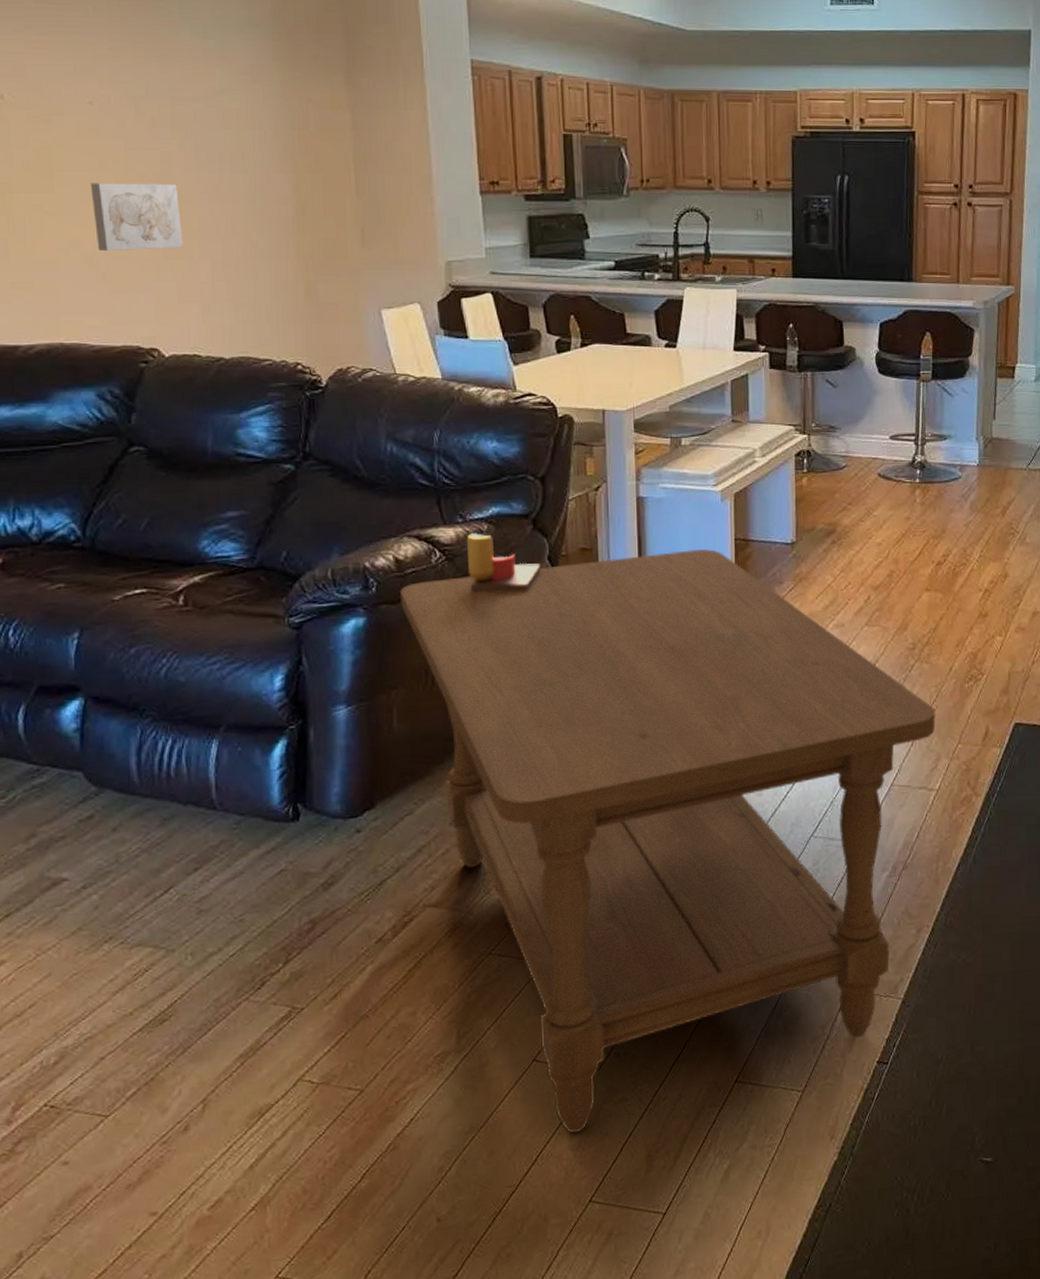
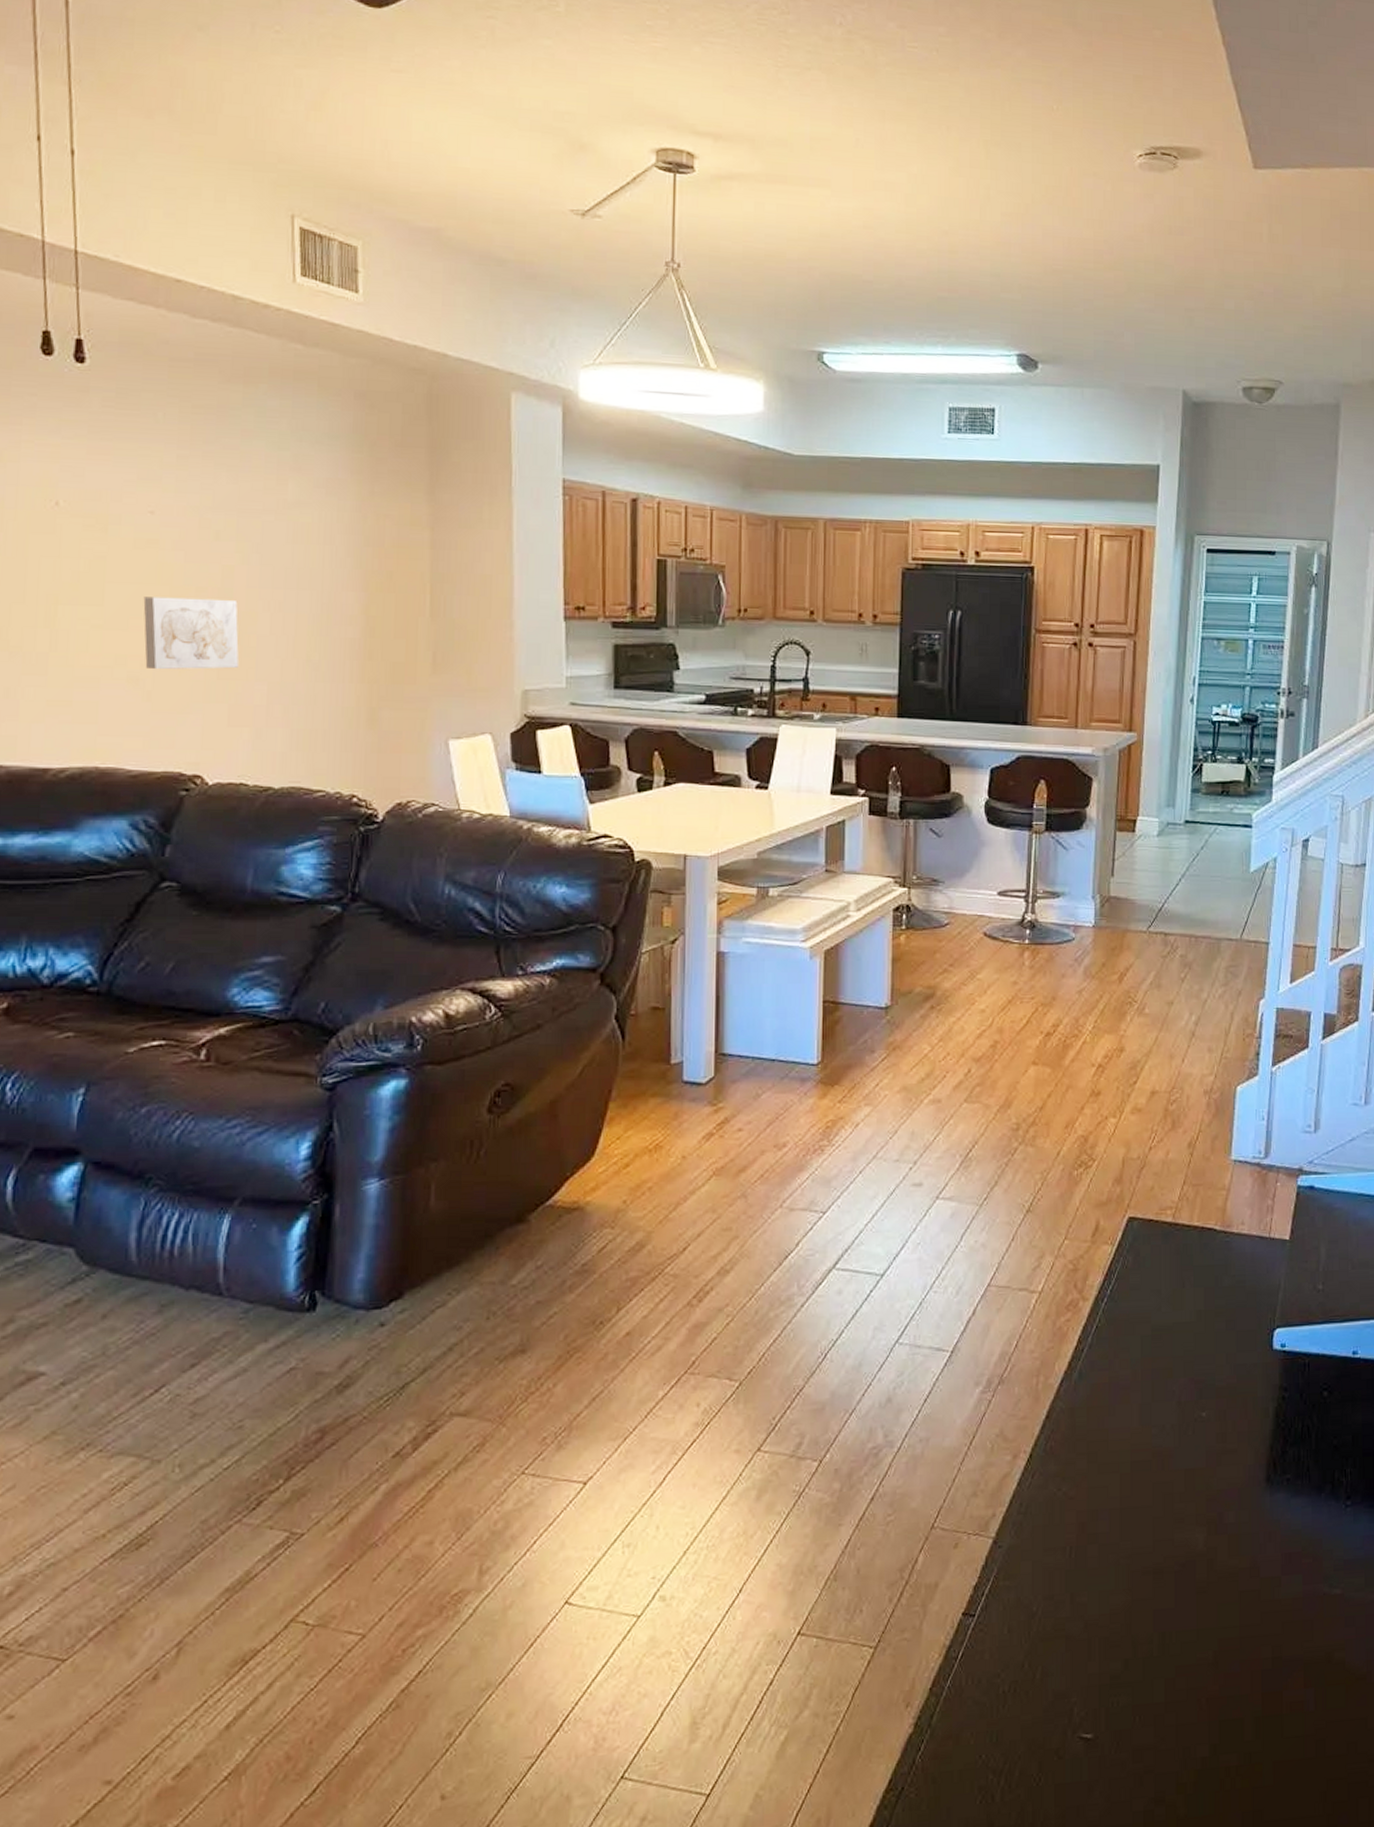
coffee table: present [400,549,937,1134] -> none [448,1012,1041,1694]
candle: present [466,533,541,592] -> none [525,987,607,1054]

